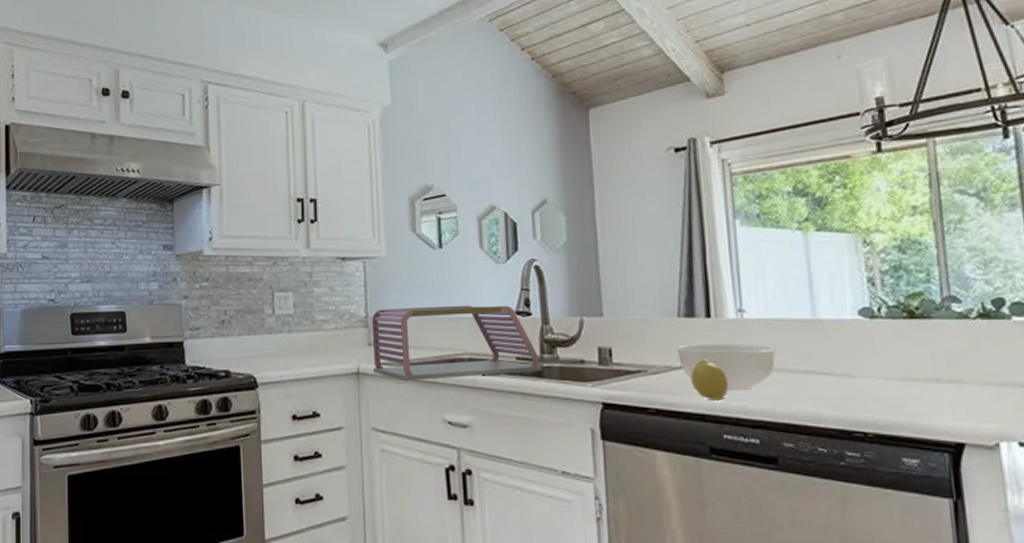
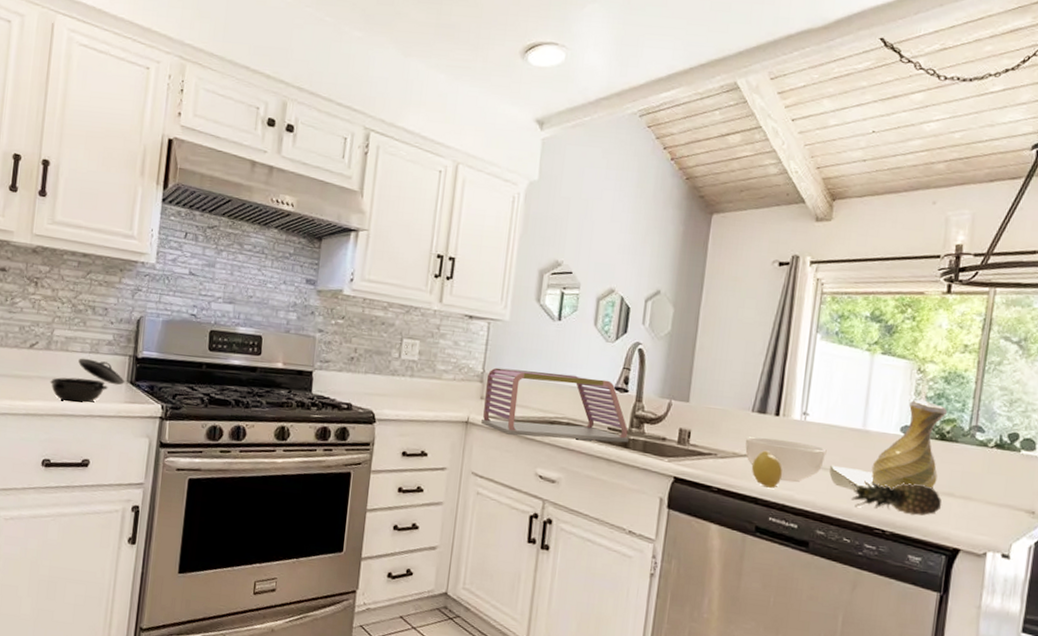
vase: none [782,275,917,392] -> present [829,399,948,492]
fruit: none [810,372,930,411] -> present [849,479,942,516]

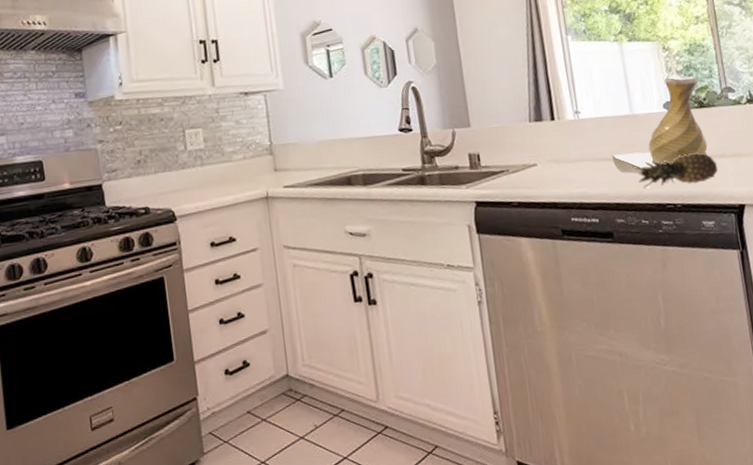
dish rack: present [481,367,629,443] -> none [275,124,425,200]
bowl: present [745,436,827,483] -> none [530,139,606,181]
fruit: present [751,450,783,488] -> none [542,155,573,190]

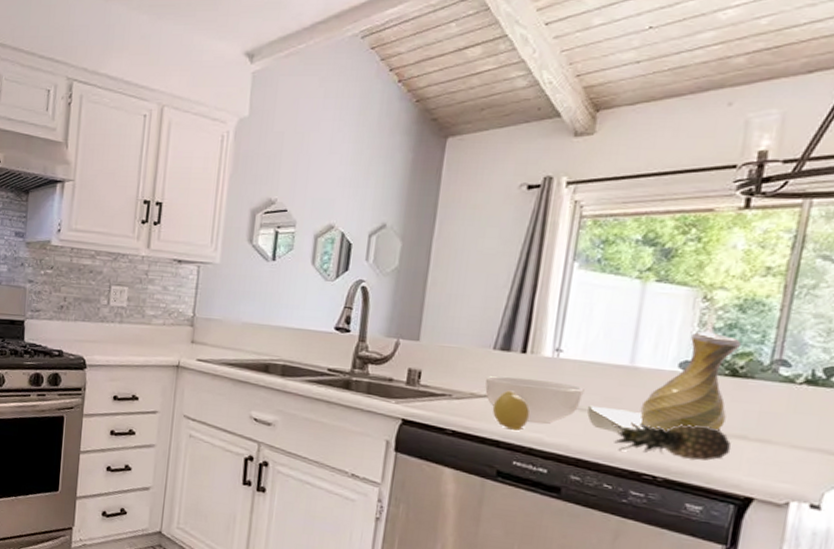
bowl: none [530,139,606,181] -> present [485,375,585,425]
fruit: none [542,155,573,190] -> present [492,390,531,431]

